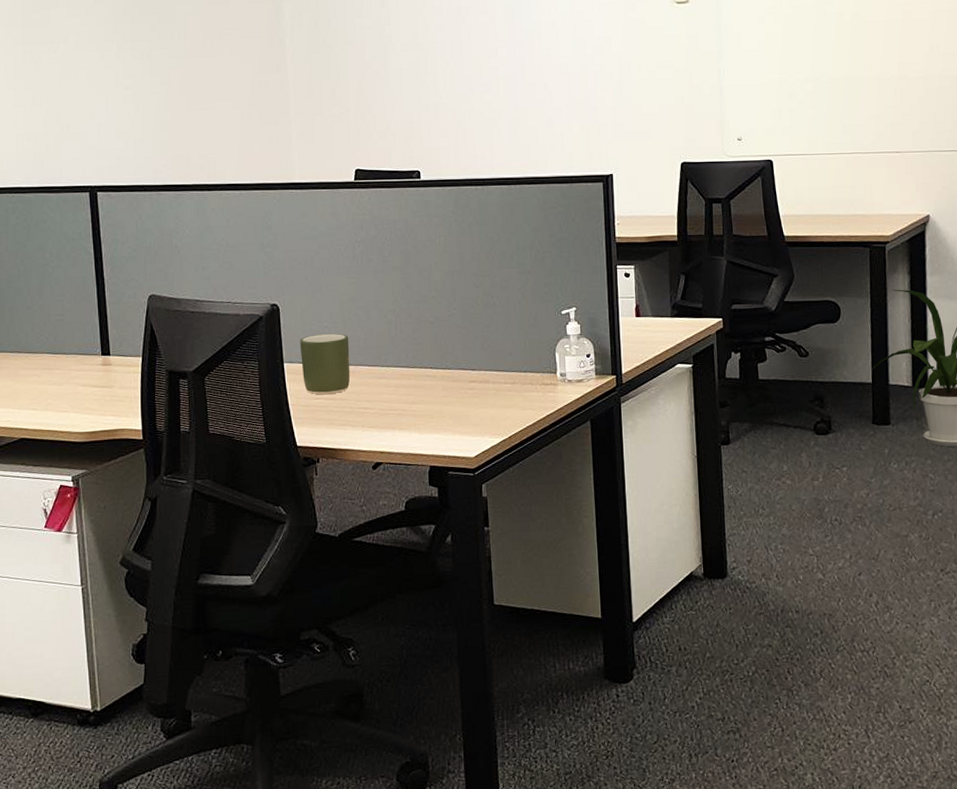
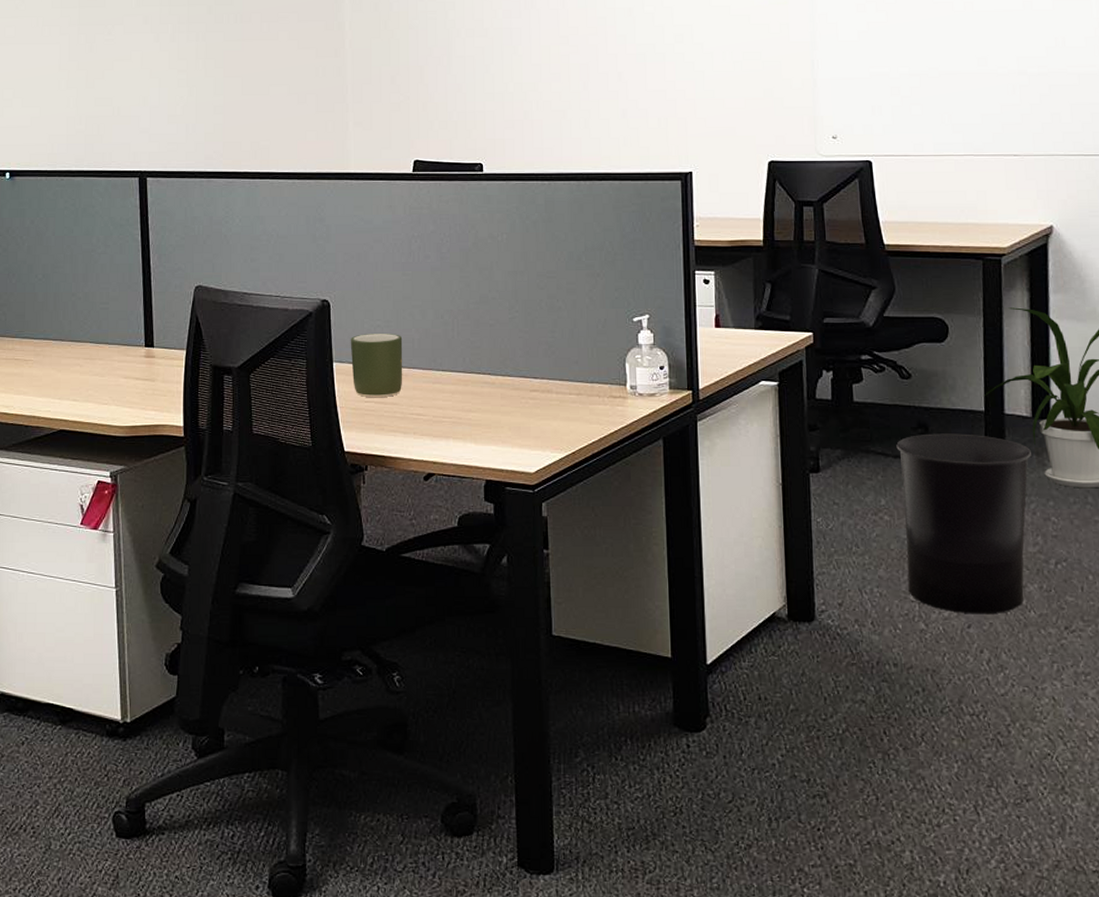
waste bin: none [796,404,912,563] -> present [896,433,1031,615]

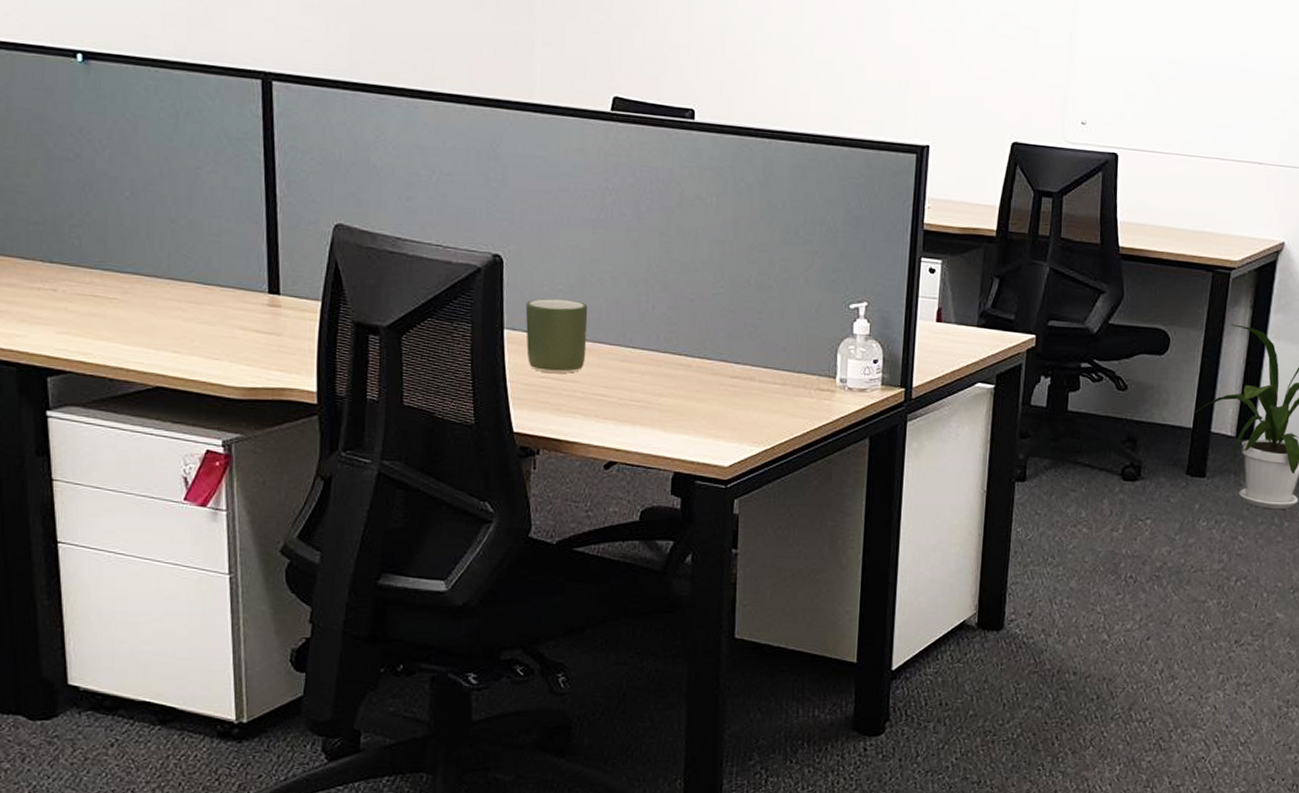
waste bin: present [896,433,1031,615] -> none [1096,448,1230,627]

